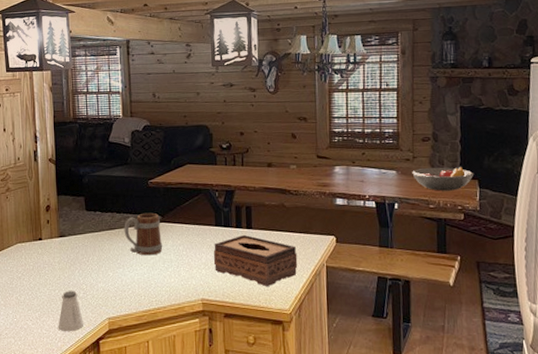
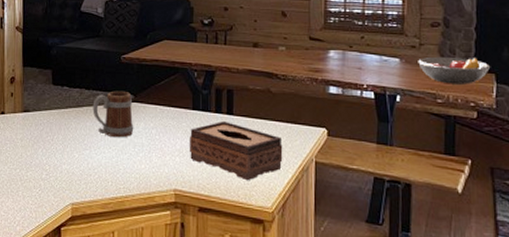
saltshaker: present [58,291,84,332] -> none [17,171,46,216]

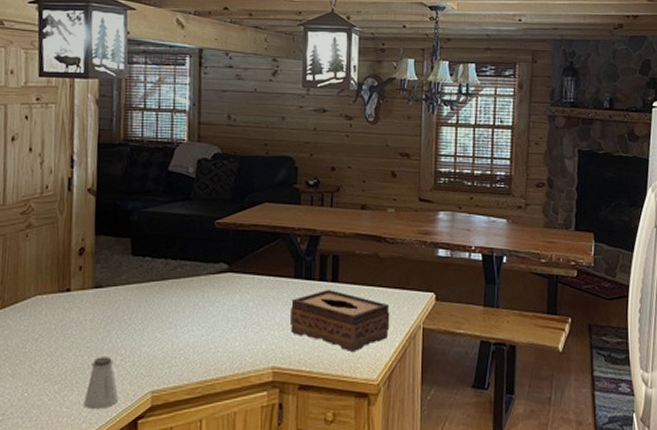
saltshaker: none [17,171,46,216] -> present [83,357,119,410]
mug: present [92,91,134,138] -> none [179,260,228,313]
fruit bowl: present [418,57,491,84] -> none [524,216,590,244]

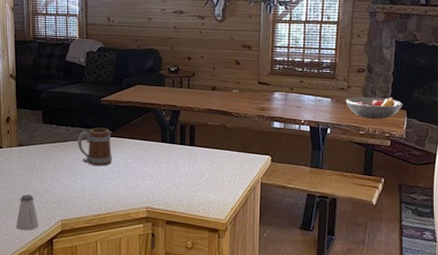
mug: none [179,260,228,313] -> present [77,127,113,166]
tissue box: present [289,289,390,353] -> none [158,151,235,199]
fruit bowl: none [524,216,590,244] -> present [346,96,404,119]

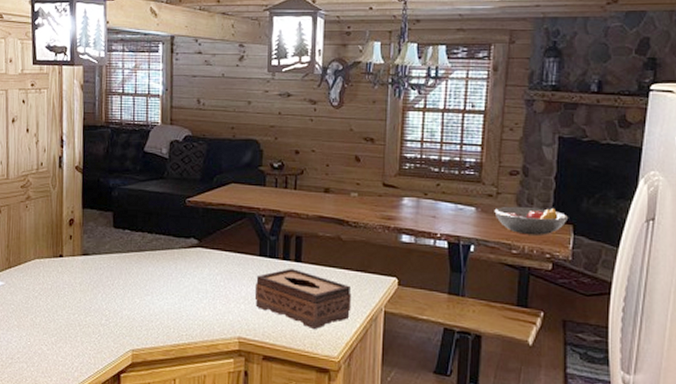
saltshaker: present [16,195,40,231] -> none [75,316,105,362]
mug: present [77,127,113,166] -> none [155,235,198,284]
tissue box: none [158,151,235,199] -> present [254,268,352,330]

